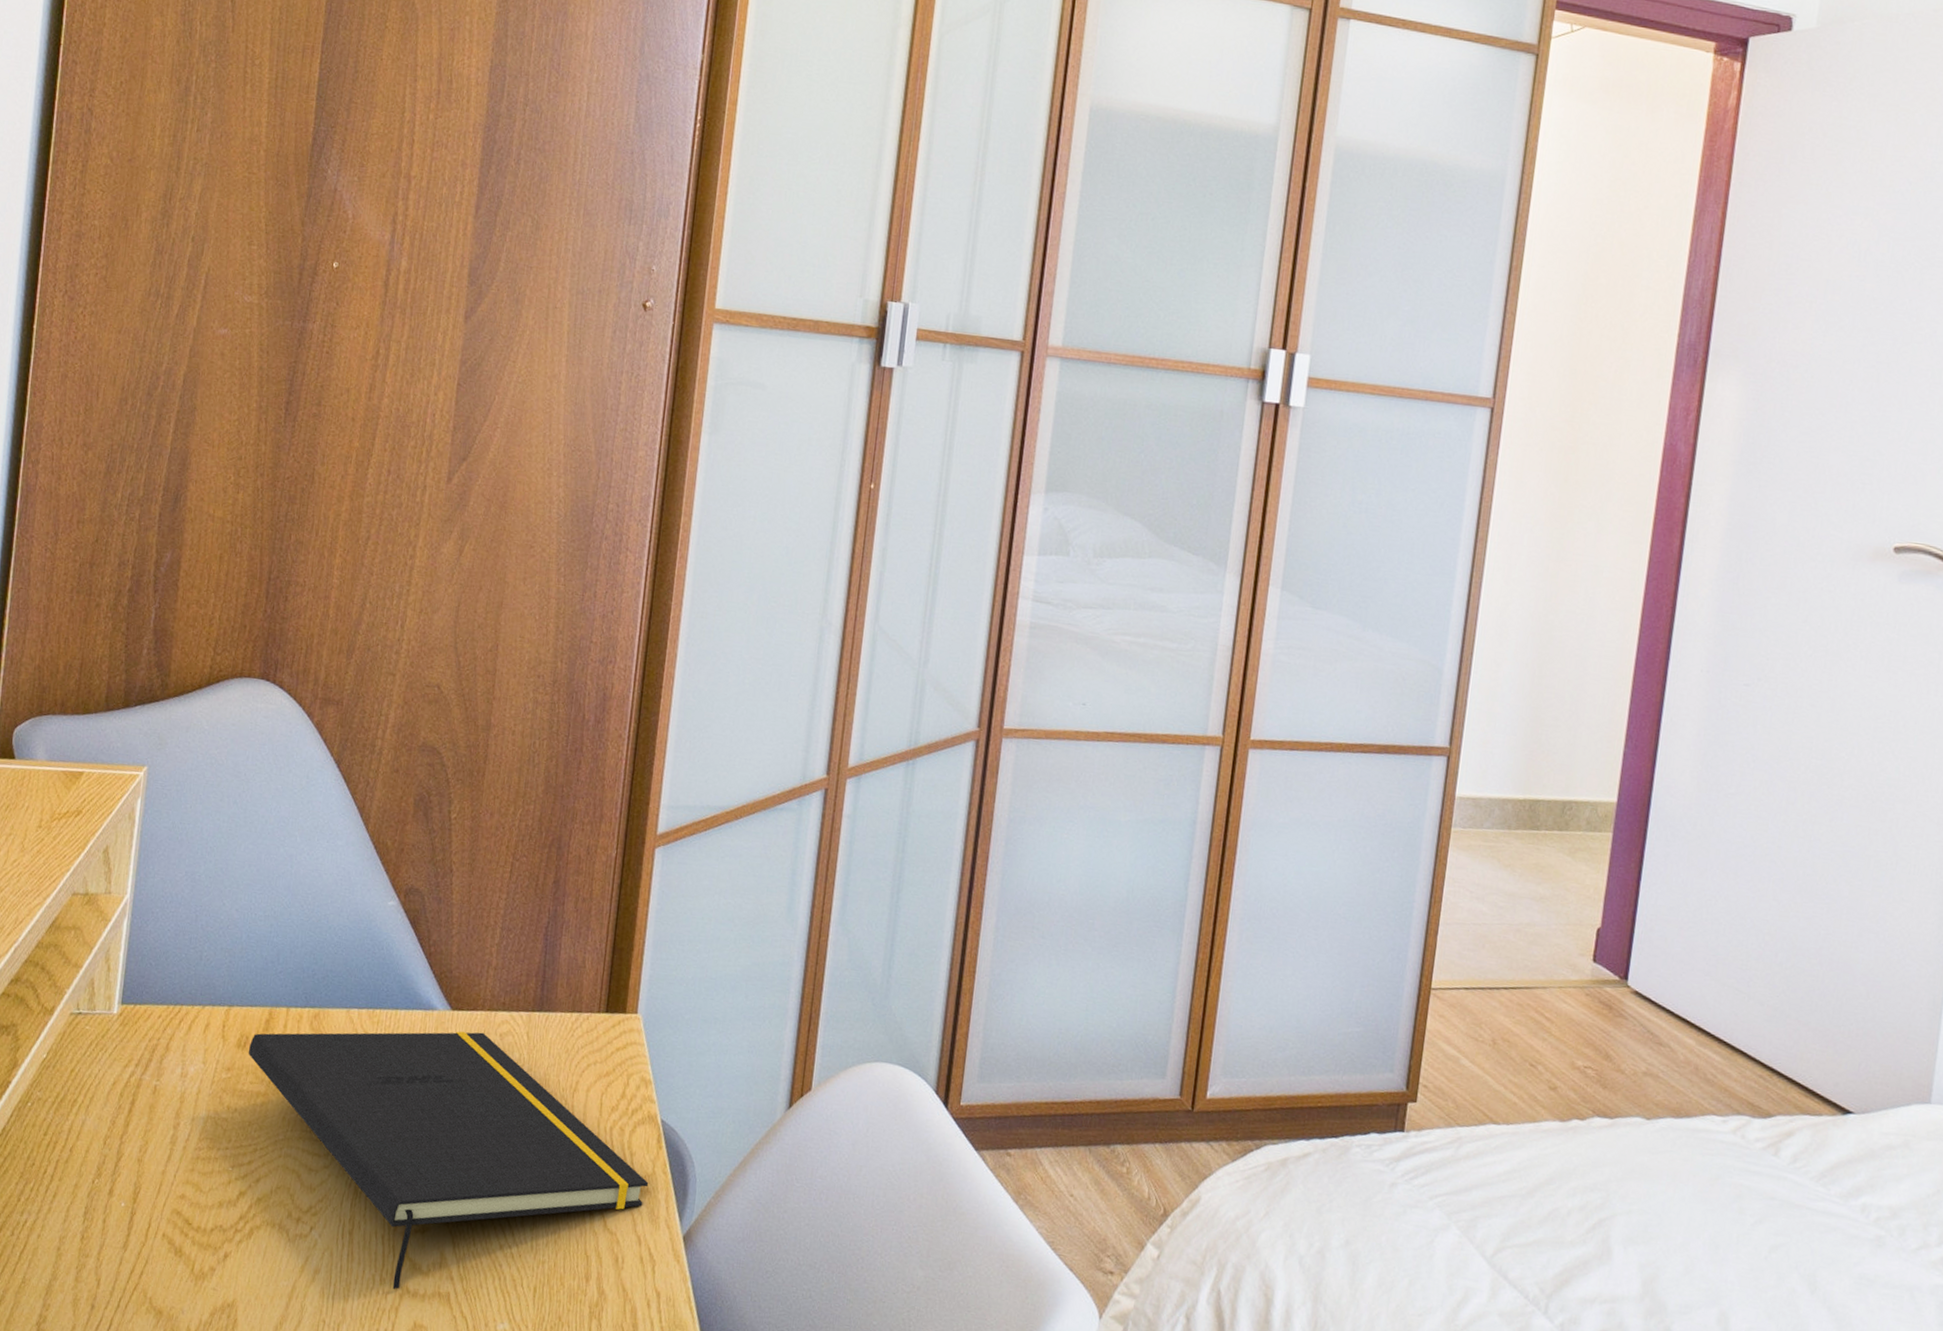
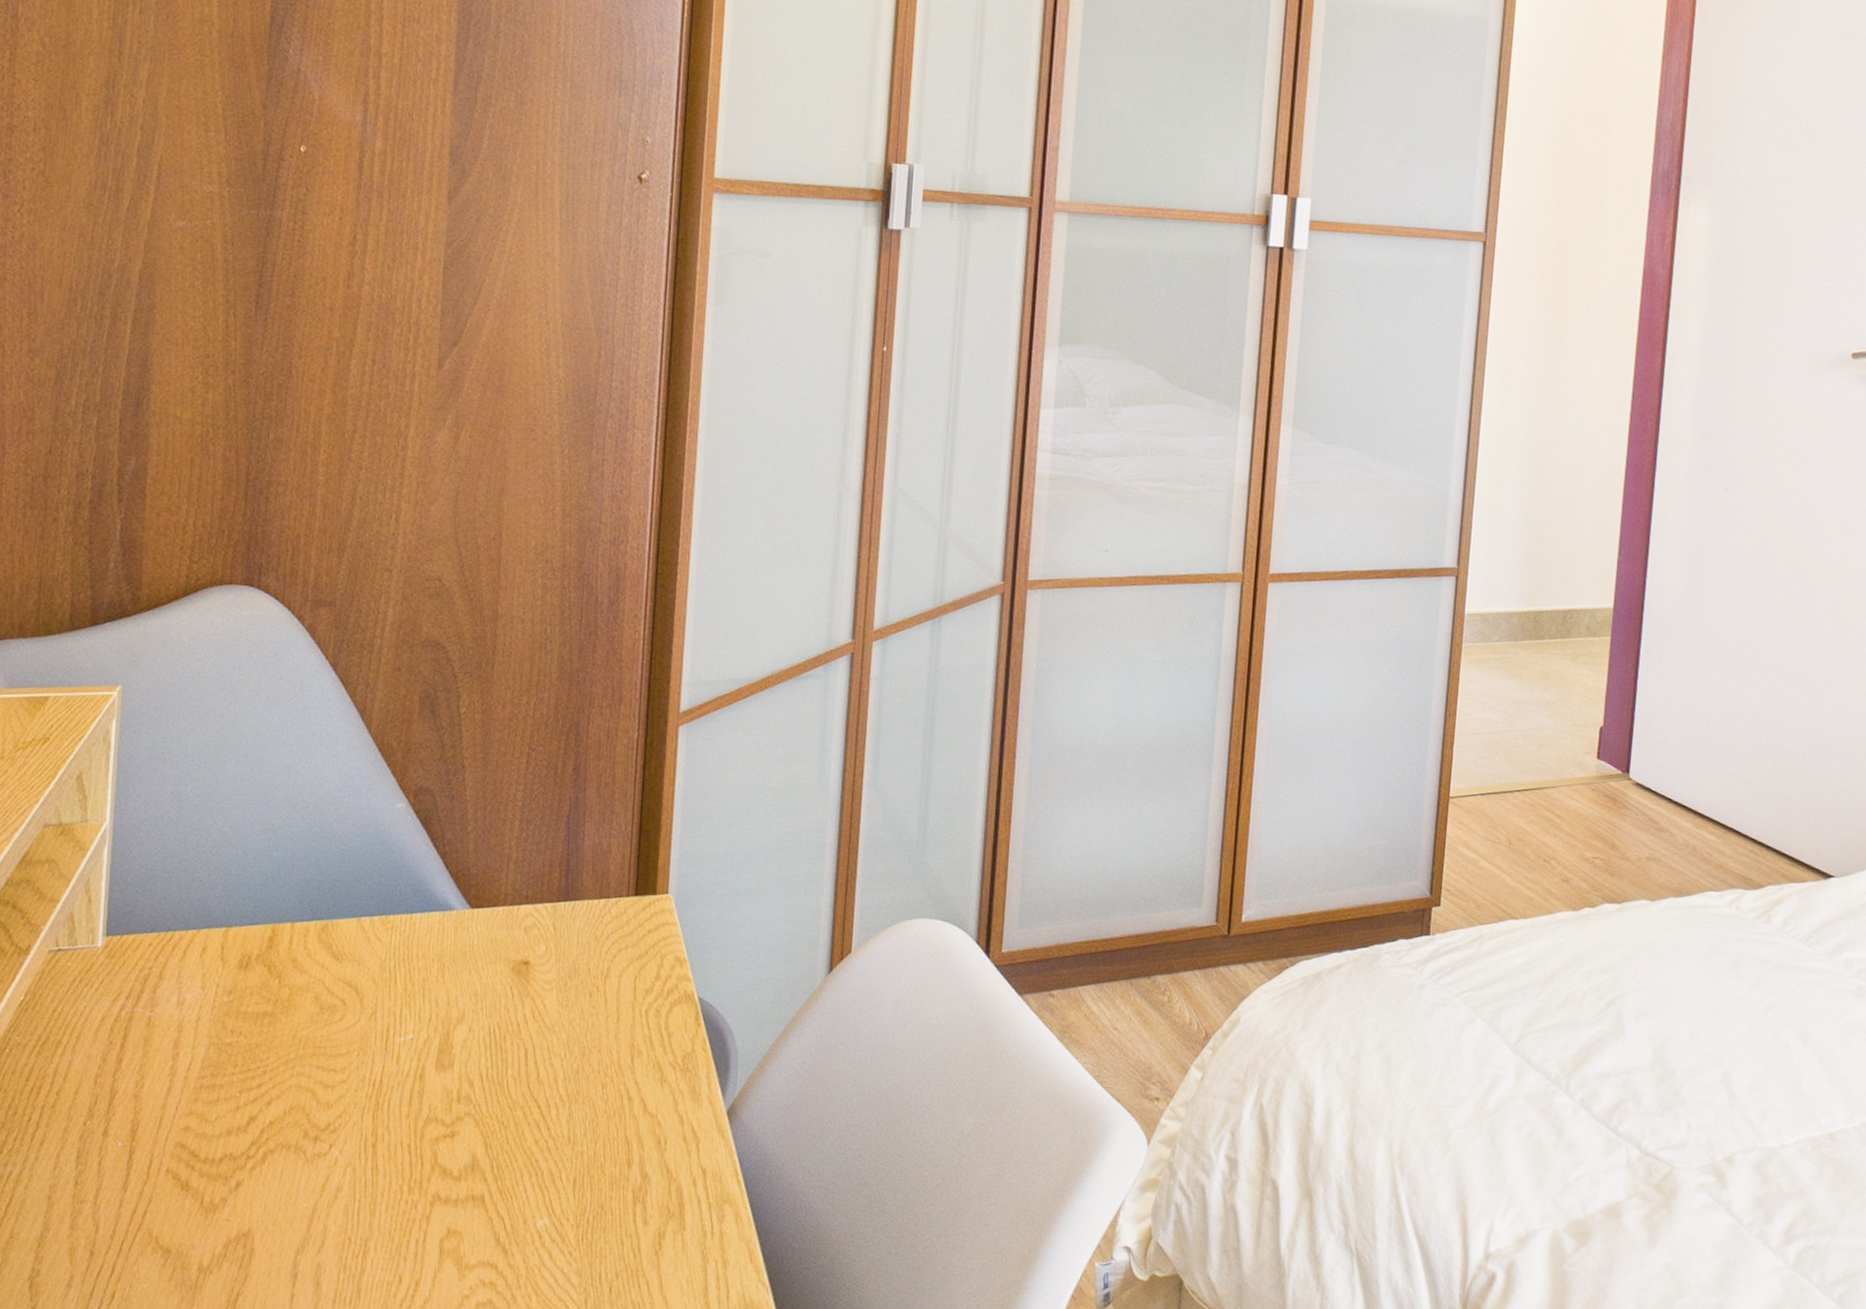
notepad: present [248,1031,649,1289] -> none [251,928,689,1198]

